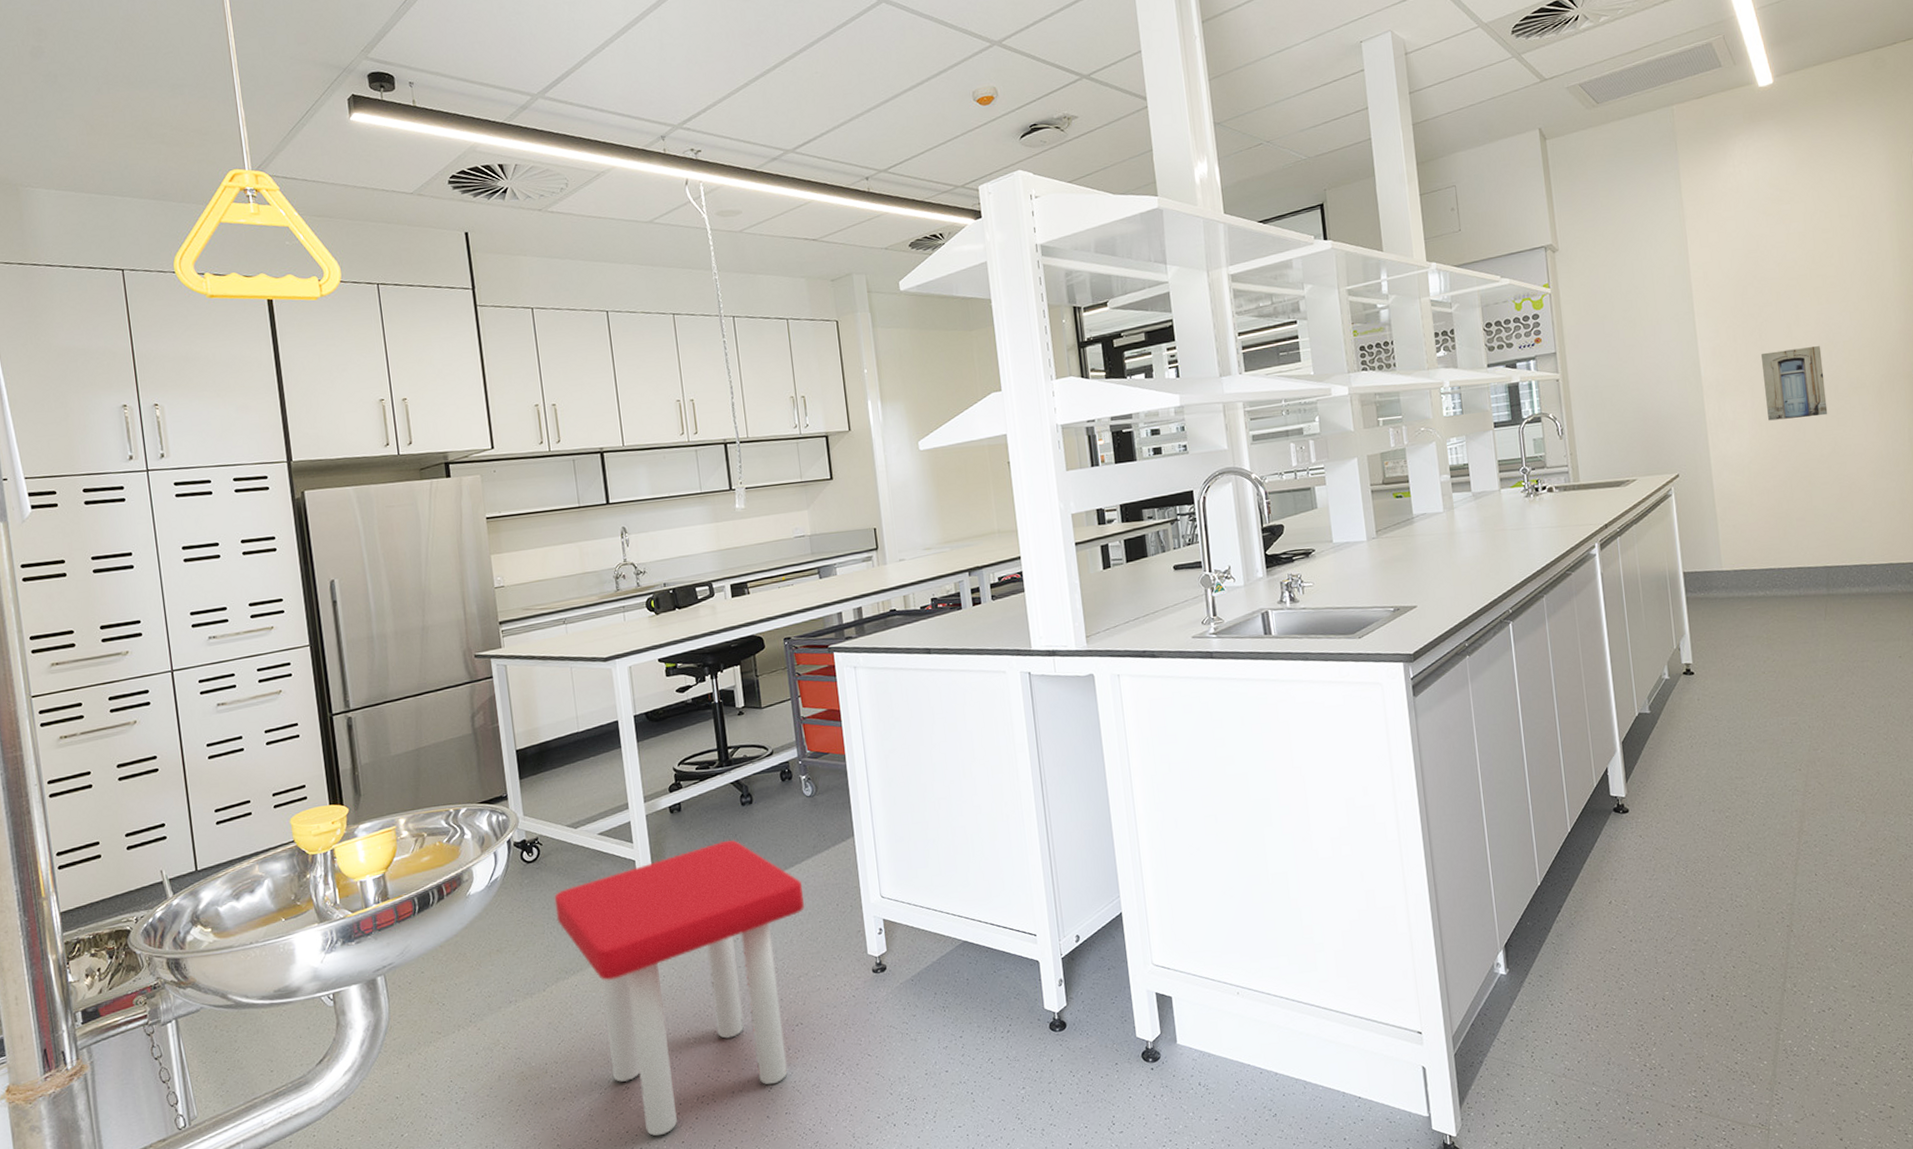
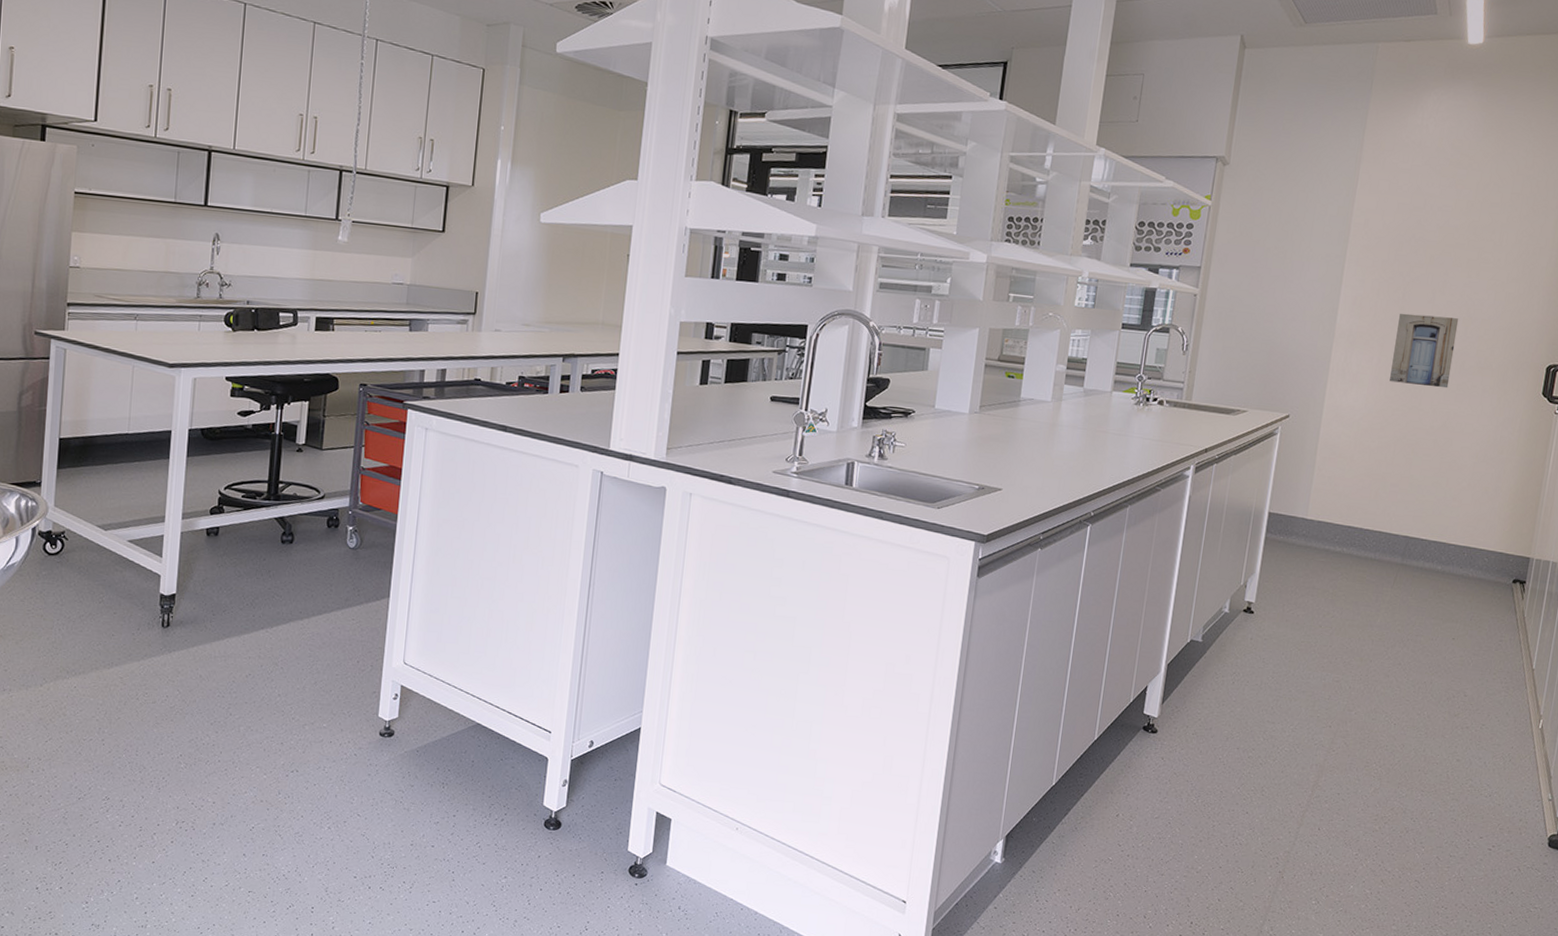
stool: present [554,839,804,1136] -> none [68,574,326,852]

